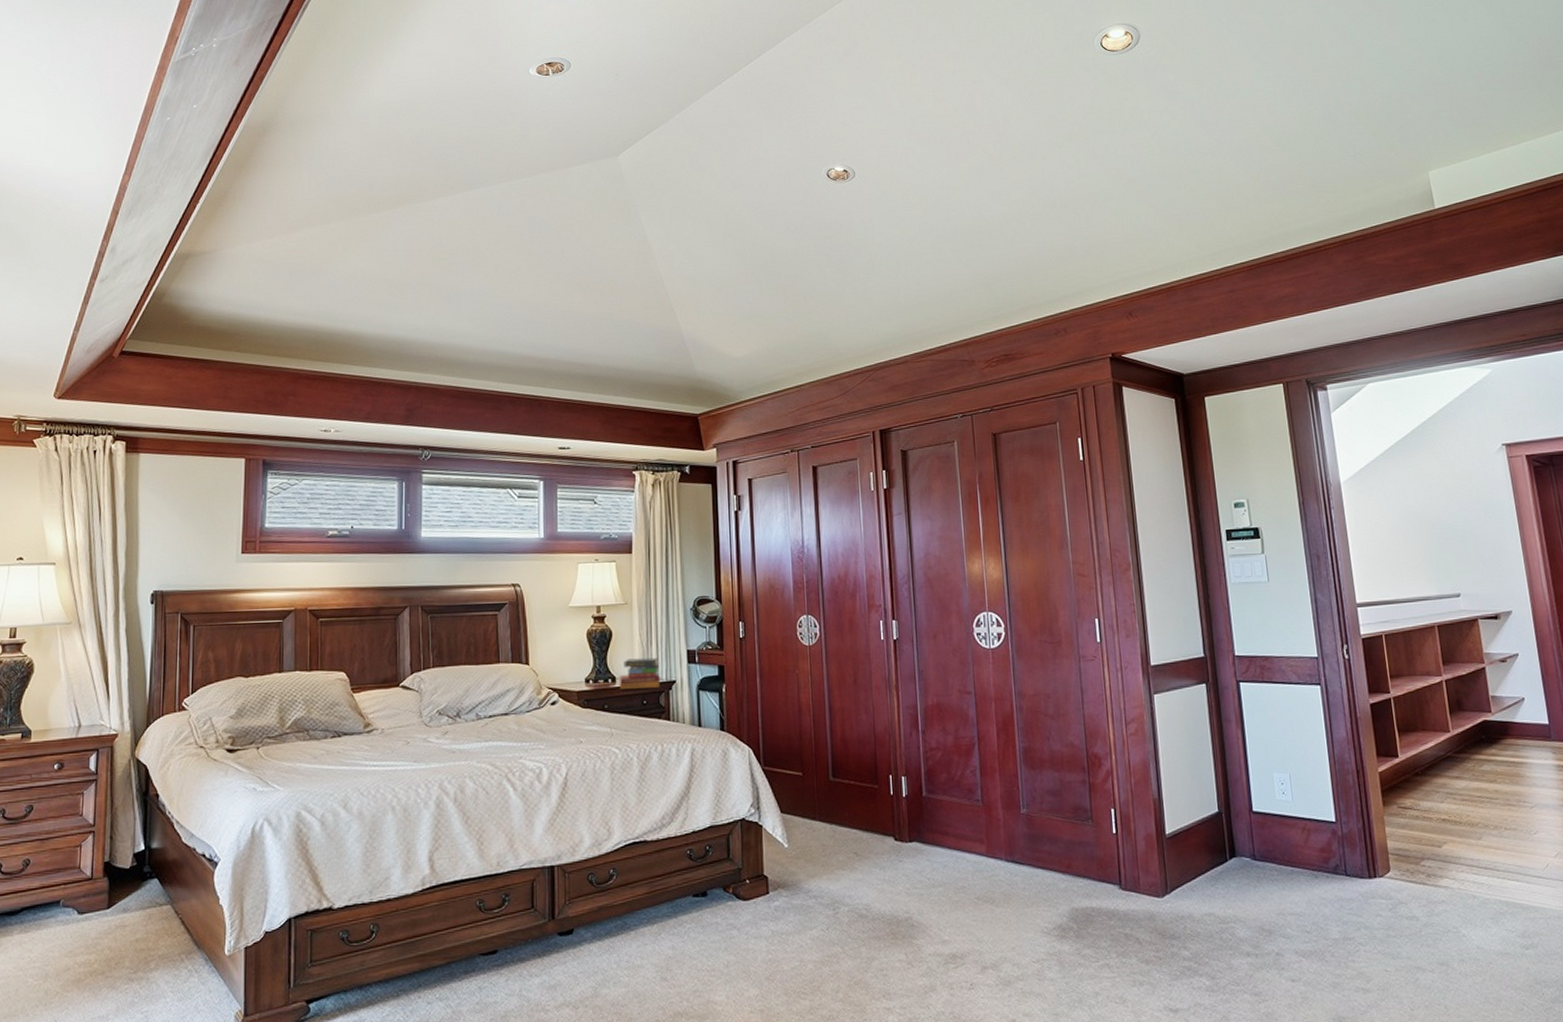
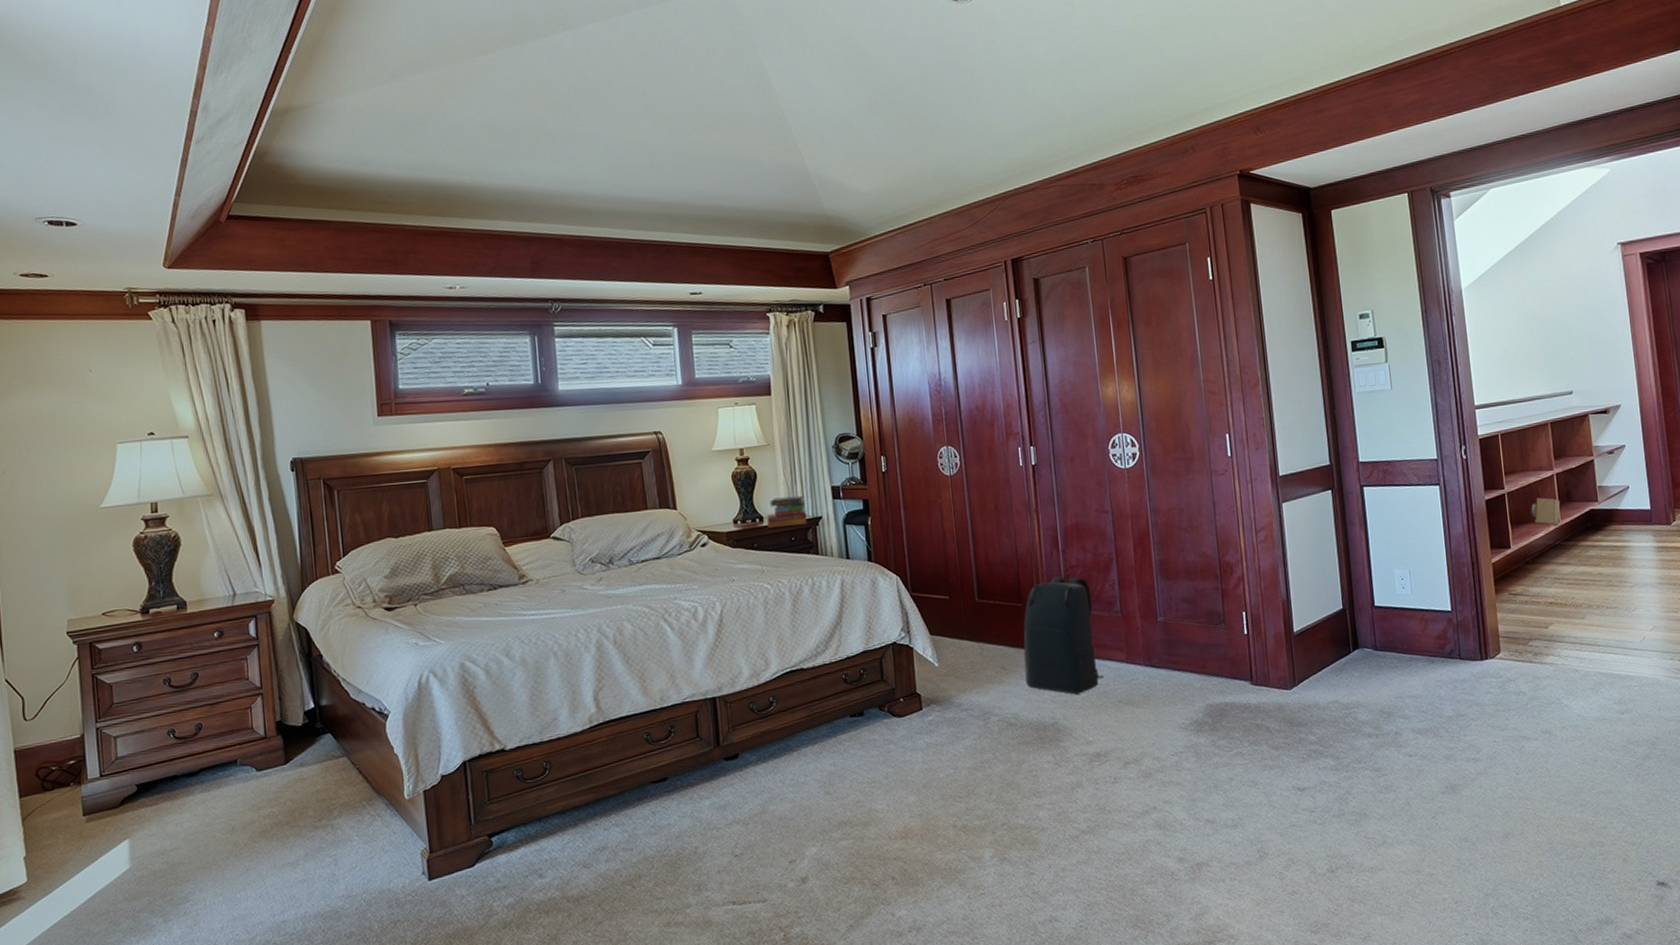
backpack: none [878,757,962,888] -> present [1023,575,1103,695]
storage box: none [1419,704,1451,736] -> present [1531,497,1561,526]

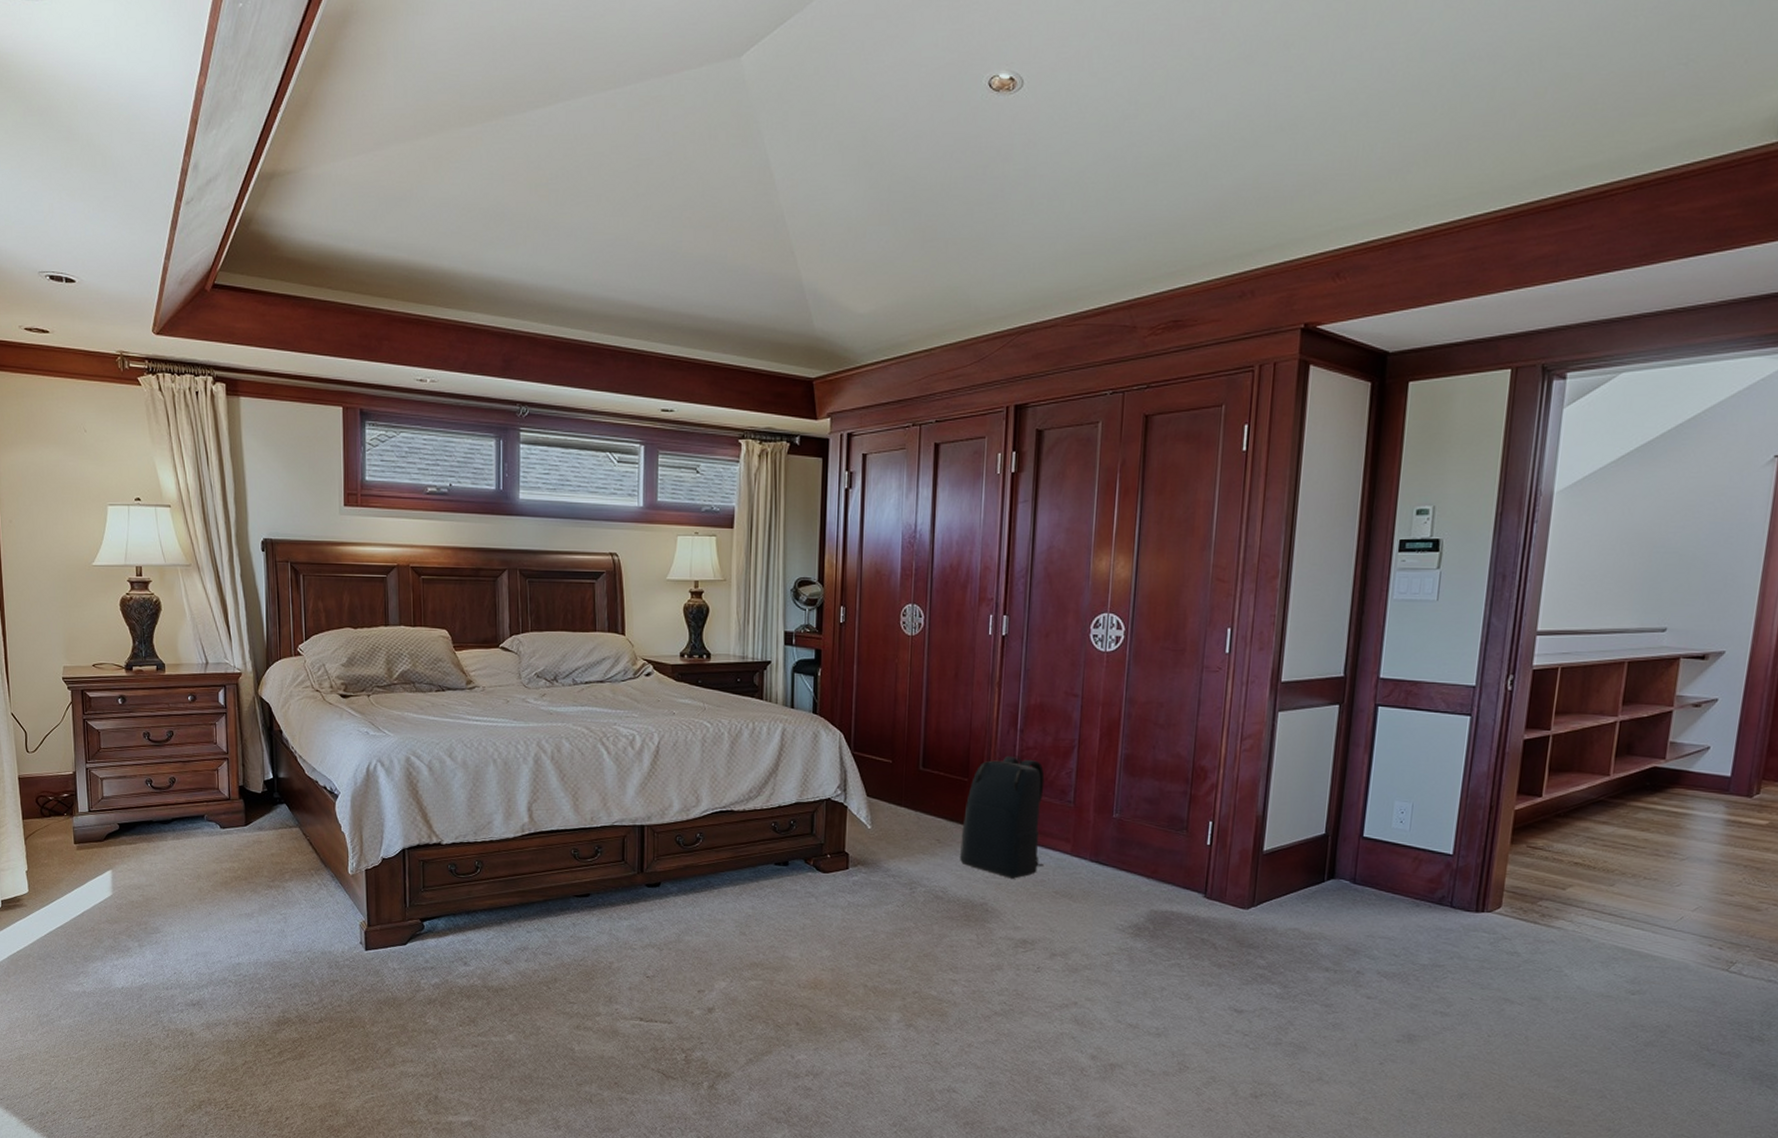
books: present [766,495,808,529] -> none [713,636,756,667]
storage box: present [1531,497,1561,526] -> none [1577,745,1617,780]

